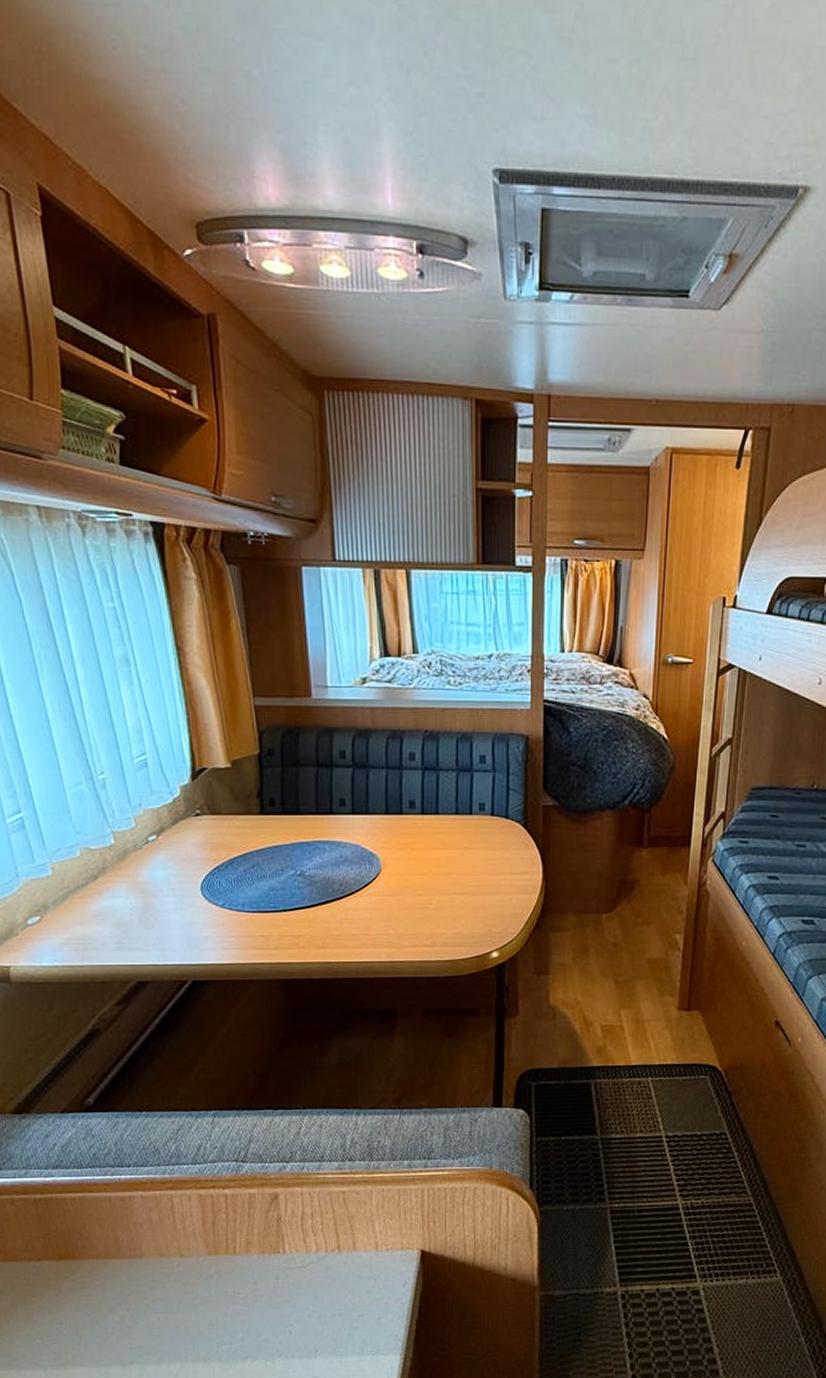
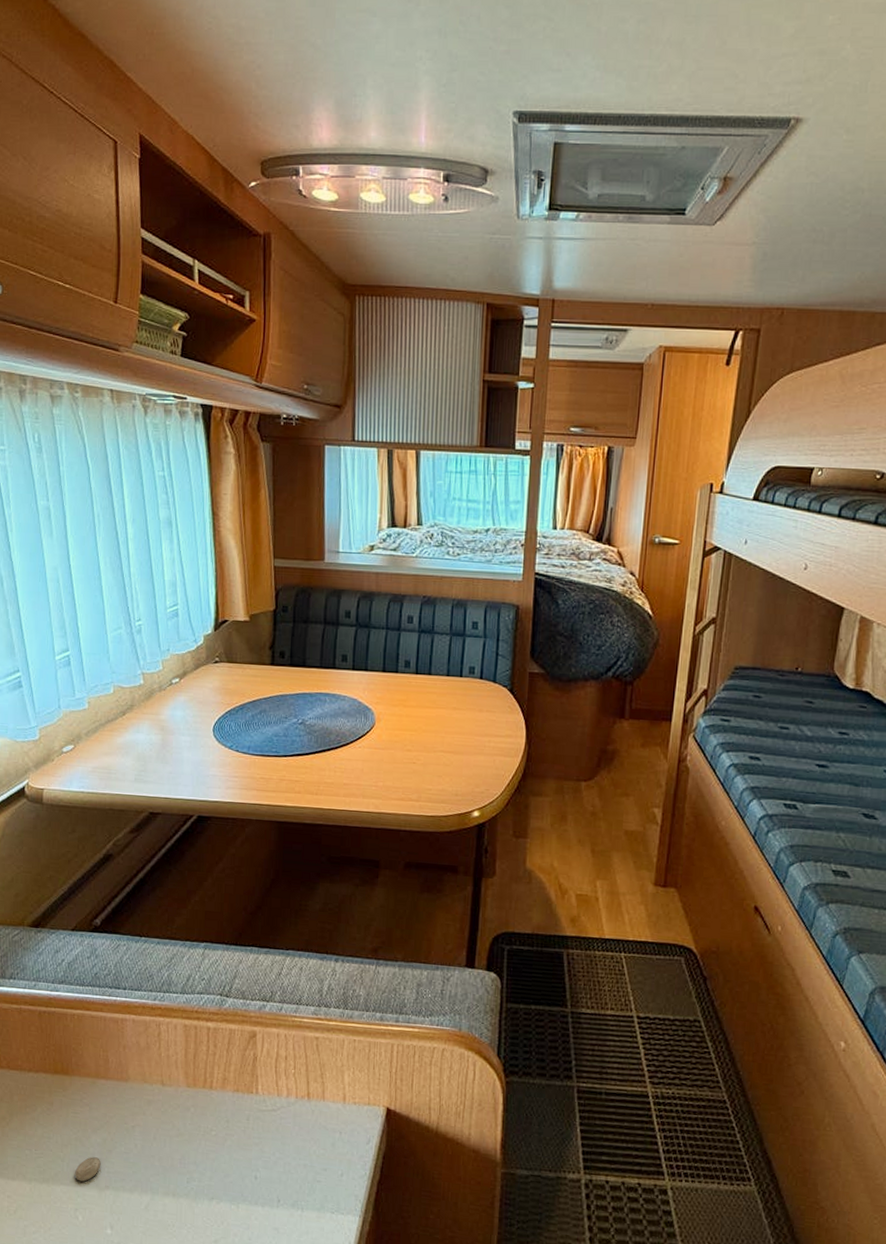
coin: none [94,1336,122,1361] -> present [75,1157,101,1182]

